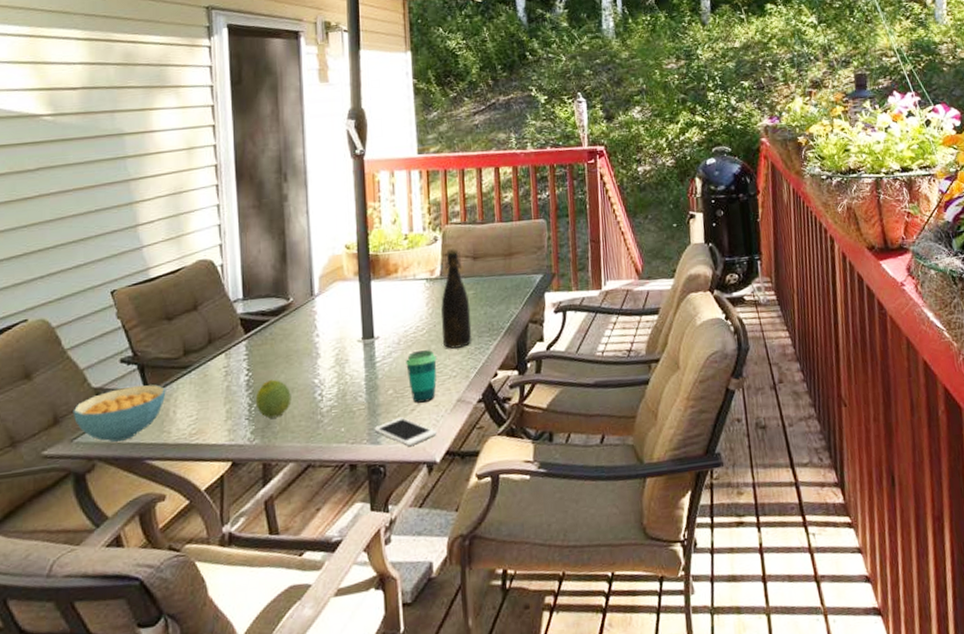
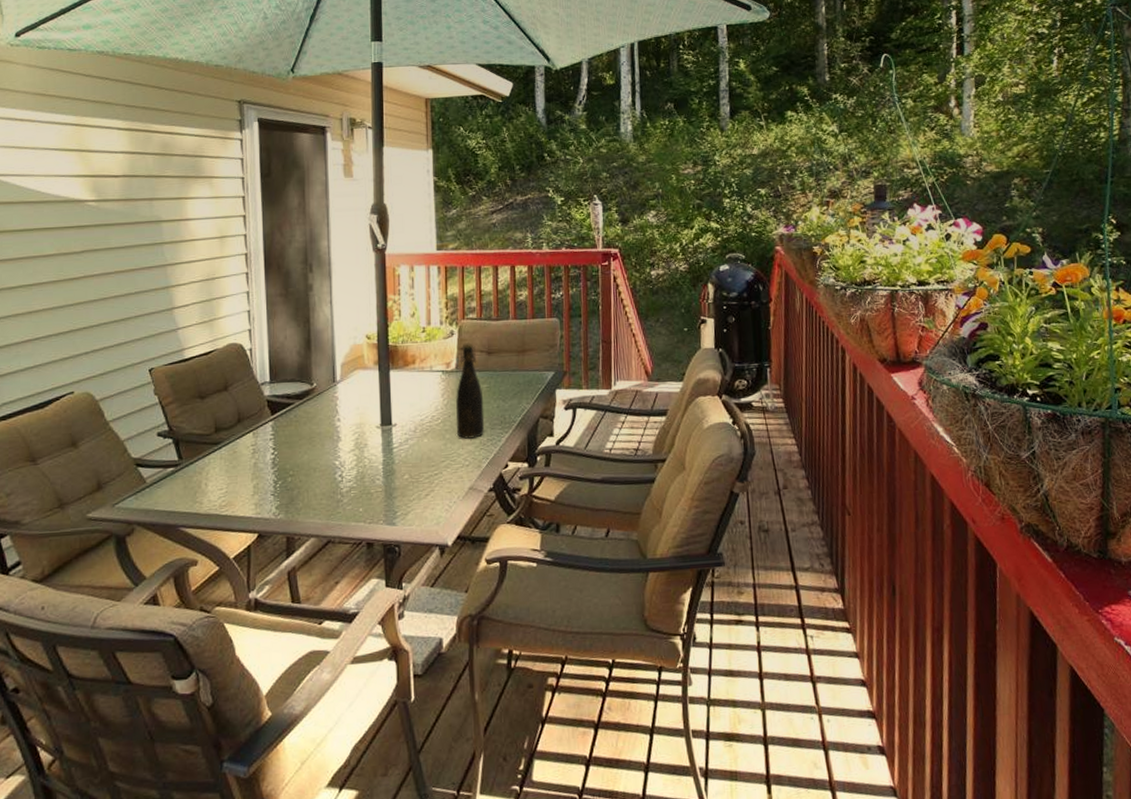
cereal bowl: present [73,384,166,442] -> none [114,457,199,509]
fruit: present [255,379,291,419] -> none [280,459,314,495]
cell phone: present [374,417,437,446] -> none [390,501,449,529]
cup: present [406,350,437,403] -> none [421,439,451,489]

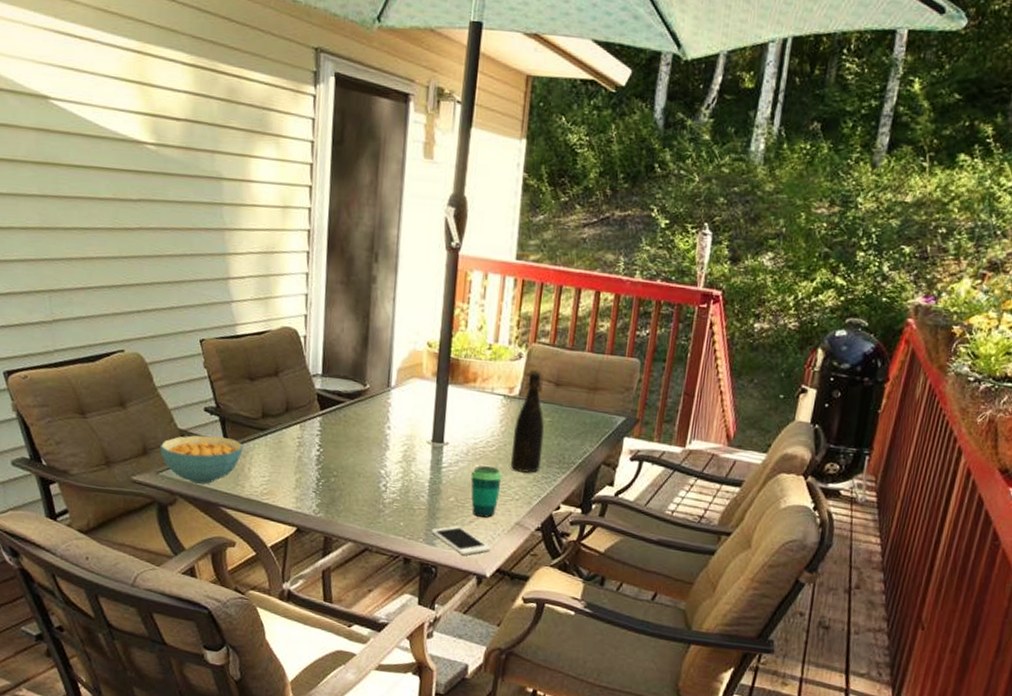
cereal bowl: none [114,457,199,509] -> present [160,435,244,484]
cell phone: none [390,501,449,529] -> present [431,526,491,555]
cup: none [421,439,451,489] -> present [471,466,502,518]

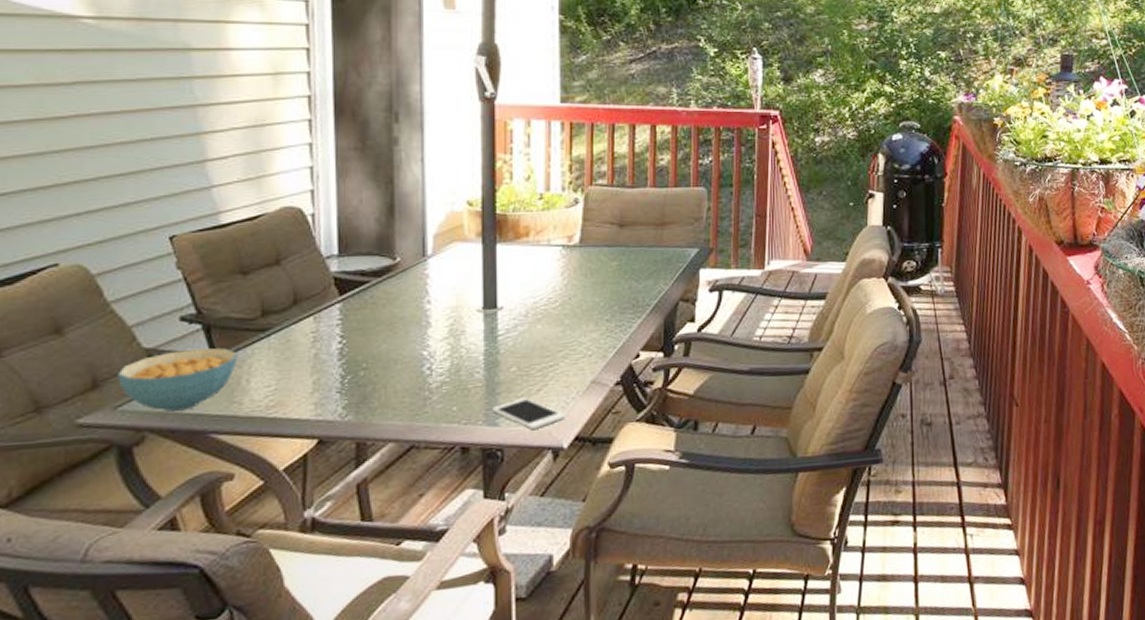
cup: present [471,466,502,518] -> none [534,325,570,383]
bottle: present [510,368,545,473] -> none [577,211,613,325]

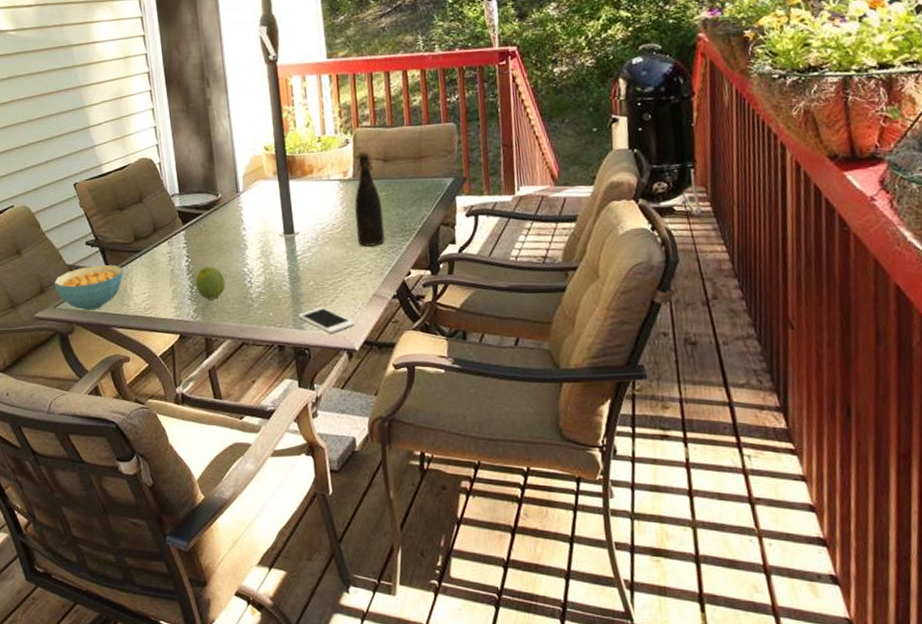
fruit: none [349,348,394,393] -> present [195,266,226,300]
bottle: none [577,211,613,325] -> present [354,149,386,247]

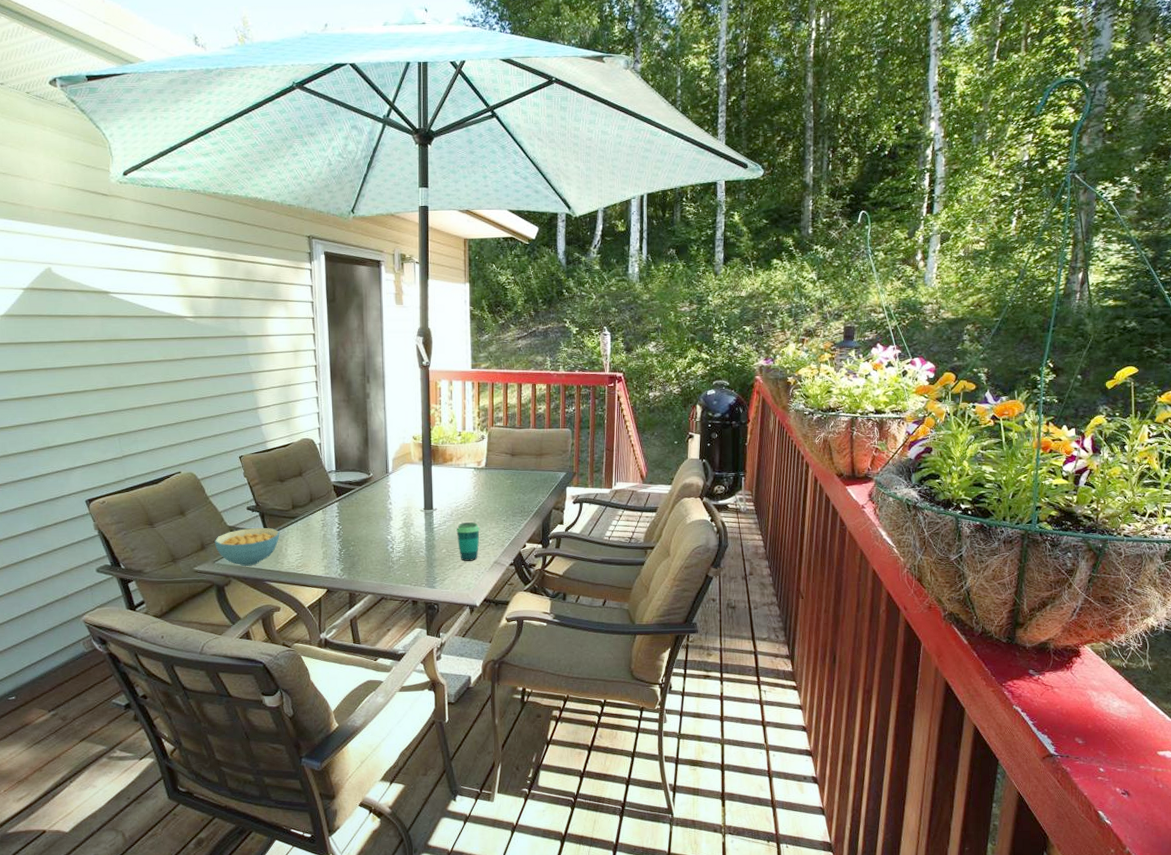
fruit: present [195,266,226,300] -> none [344,533,371,561]
cell phone: present [298,307,355,333] -> none [431,570,478,592]
cup: none [324,247,353,295] -> present [456,522,480,561]
bottle: present [354,149,386,247] -> none [484,445,508,523]

